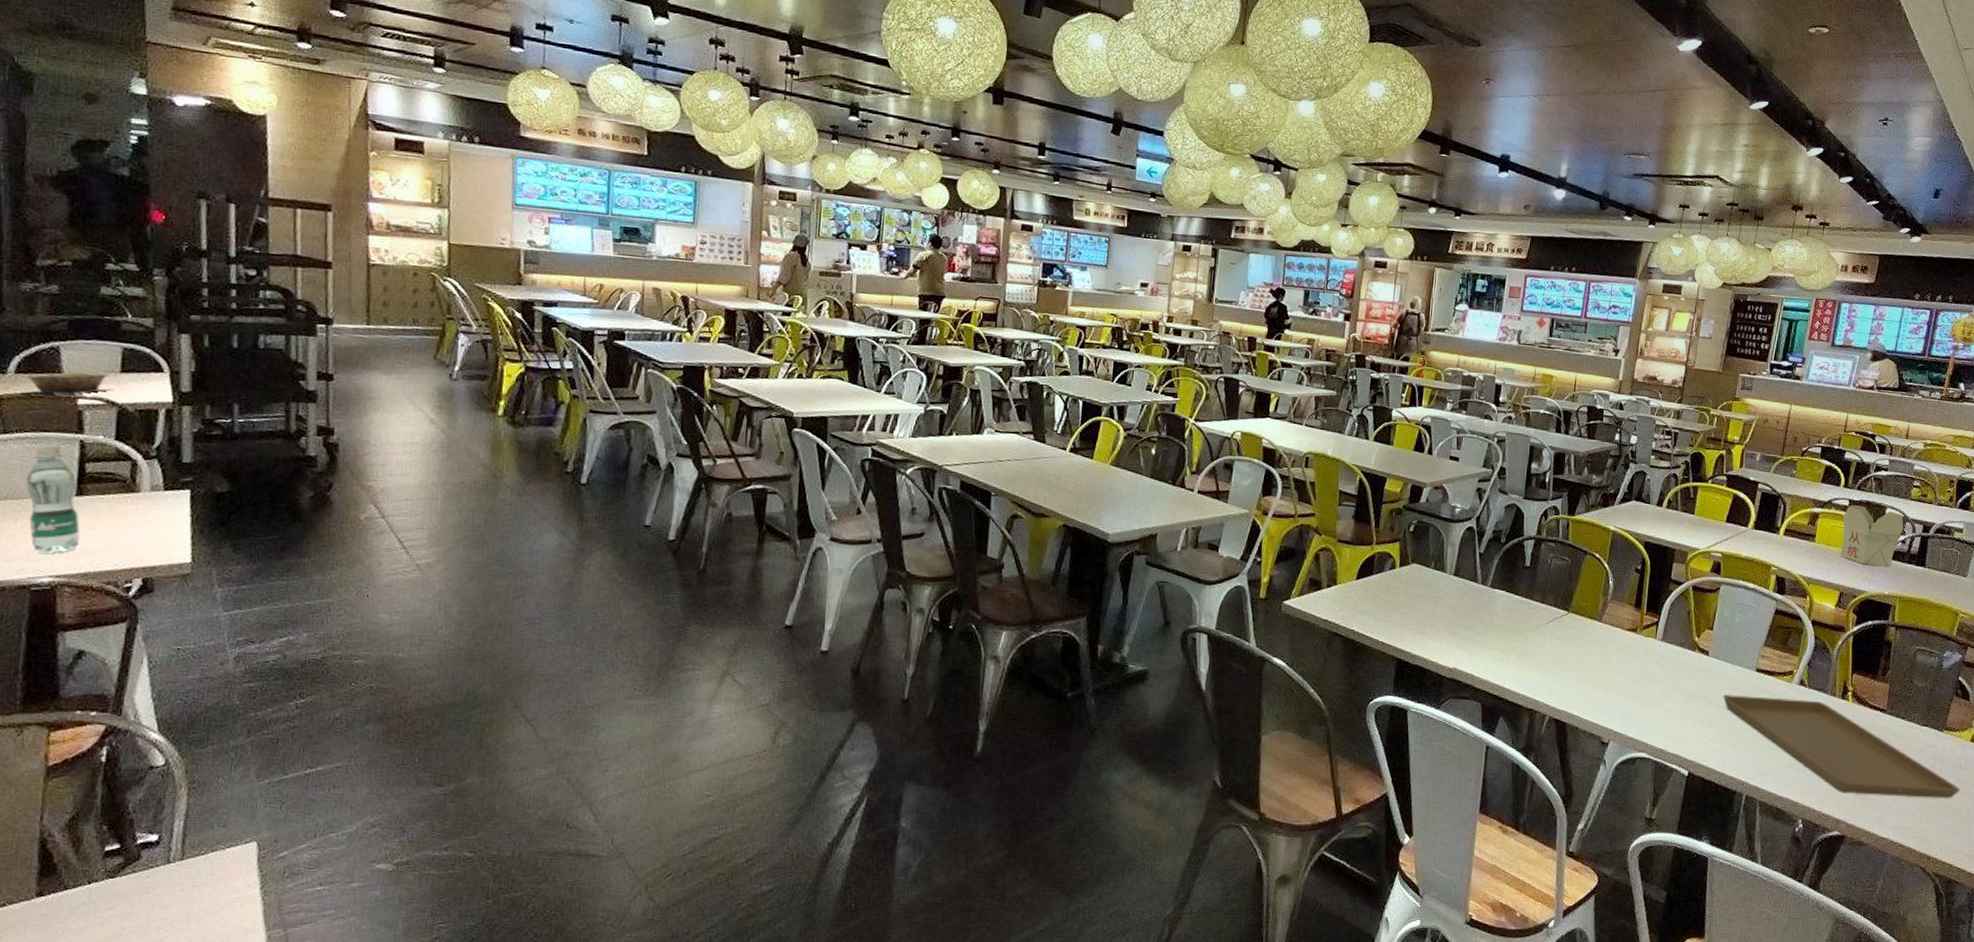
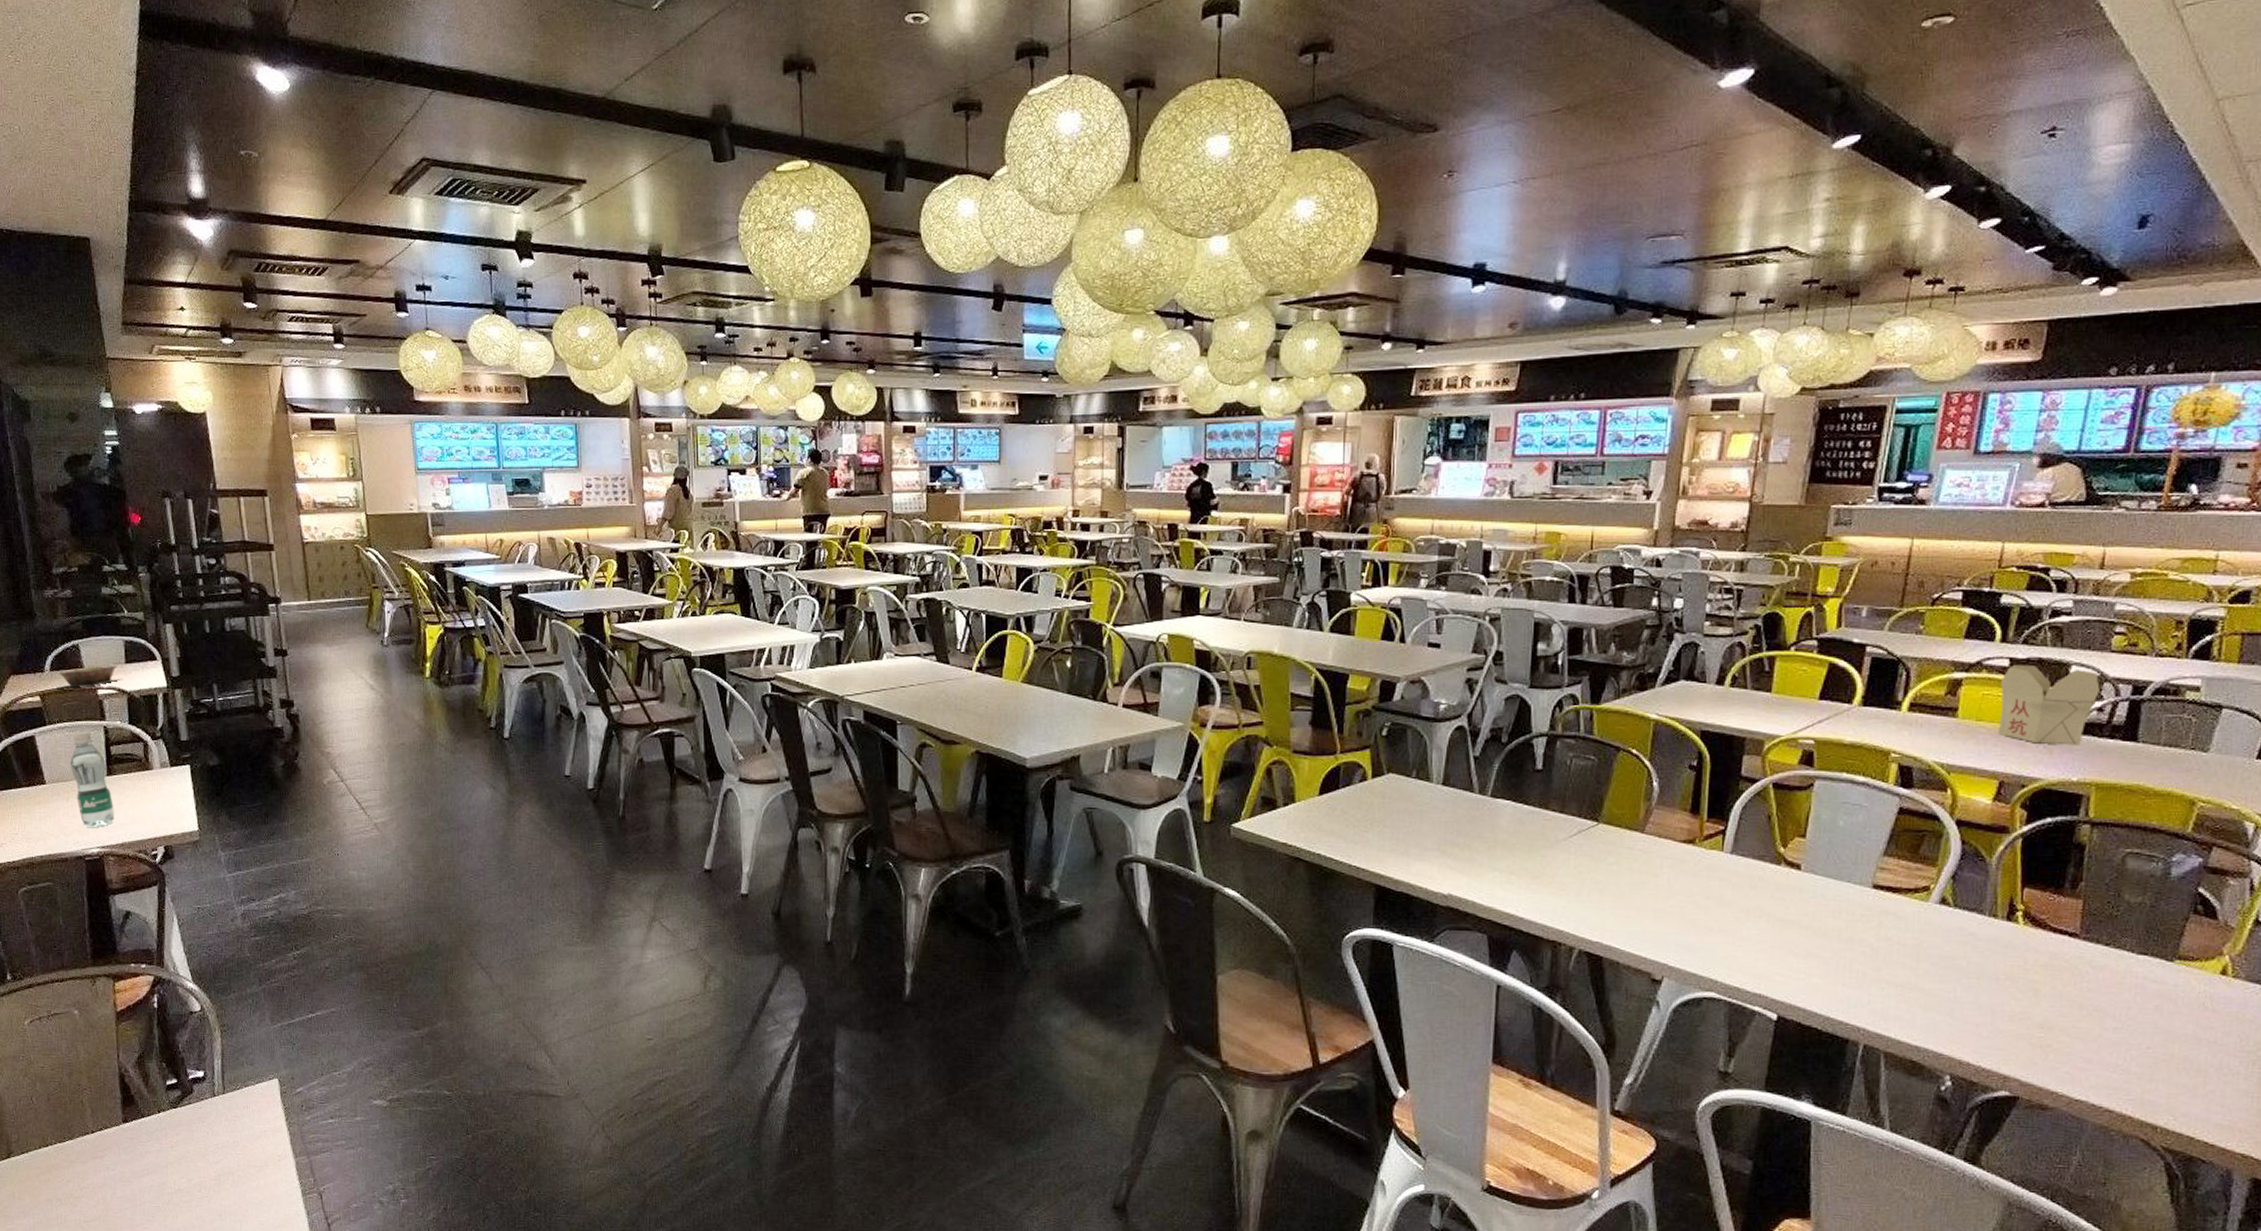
tray: present [1722,694,1960,799] -> none [1823,917,2204,1050]

